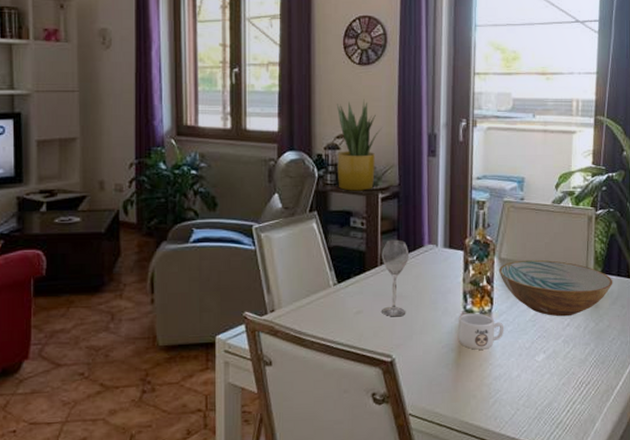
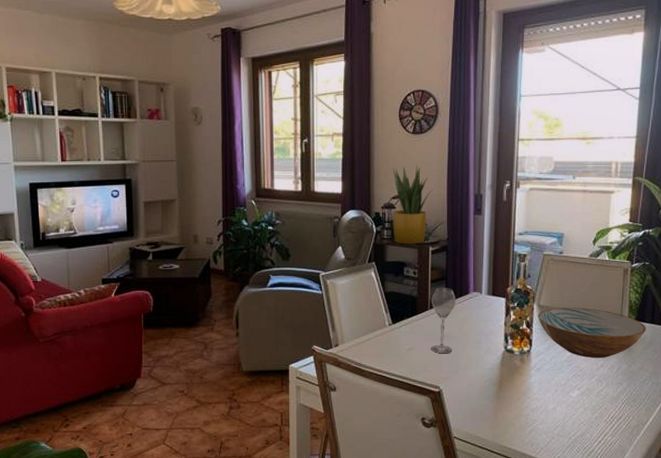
mug: present [458,313,504,350] -> none [499,353,542,385]

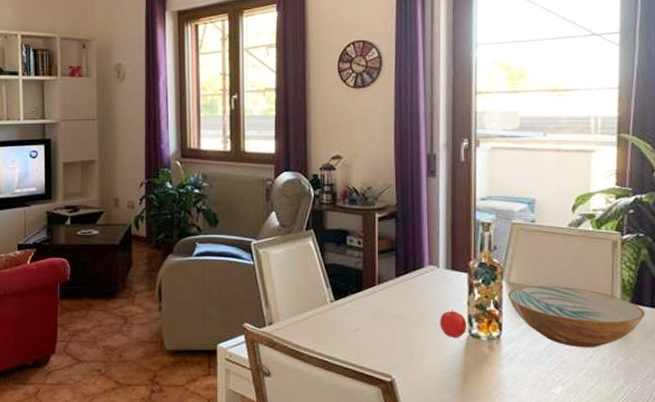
planter: present [392,164,433,245] -> none [331,121,378,210]
wineglass: present [431,287,456,354] -> none [379,259,409,337]
fruit: none [480,329,503,353] -> present [439,309,467,337]

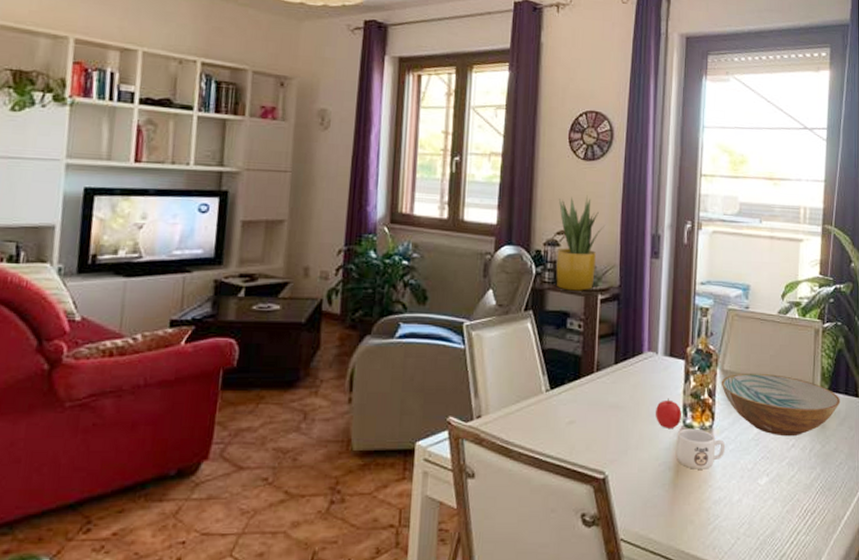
planter: none [331,121,378,210] -> present [556,195,605,291]
mug: none [463,338,516,377] -> present [676,428,726,469]

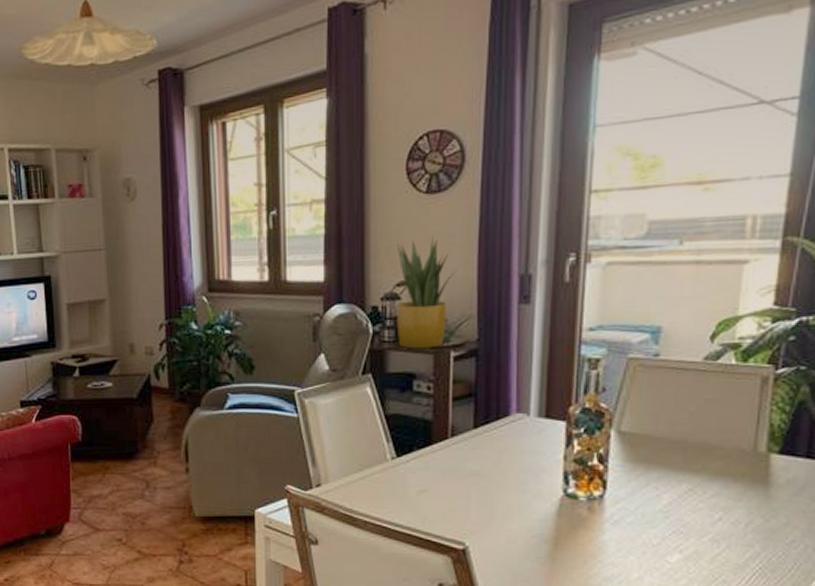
fruit: present [655,398,681,428] -> none [526,465,561,498]
mug: present [676,428,726,469] -> none [555,498,622,543]
bowl: present [721,373,841,437] -> none [616,434,798,509]

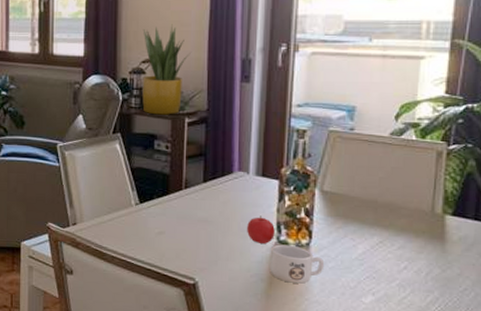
fruit: none [526,465,561,498] -> present [246,216,275,244]
mug: none [555,498,622,543] -> present [269,244,325,284]

